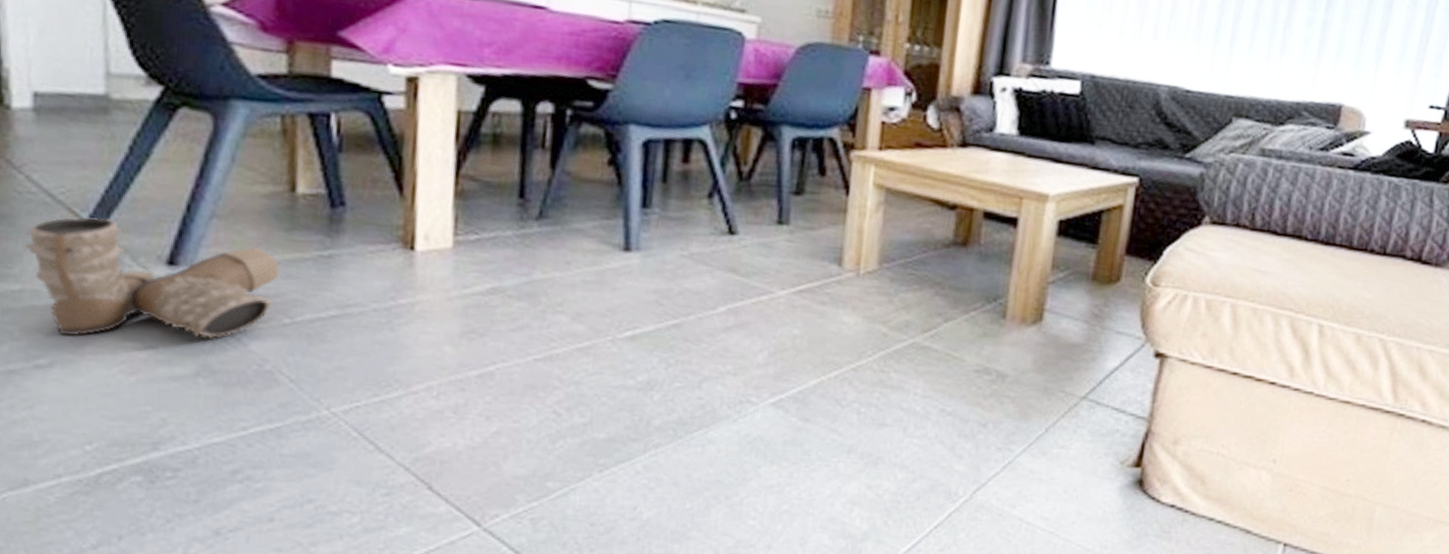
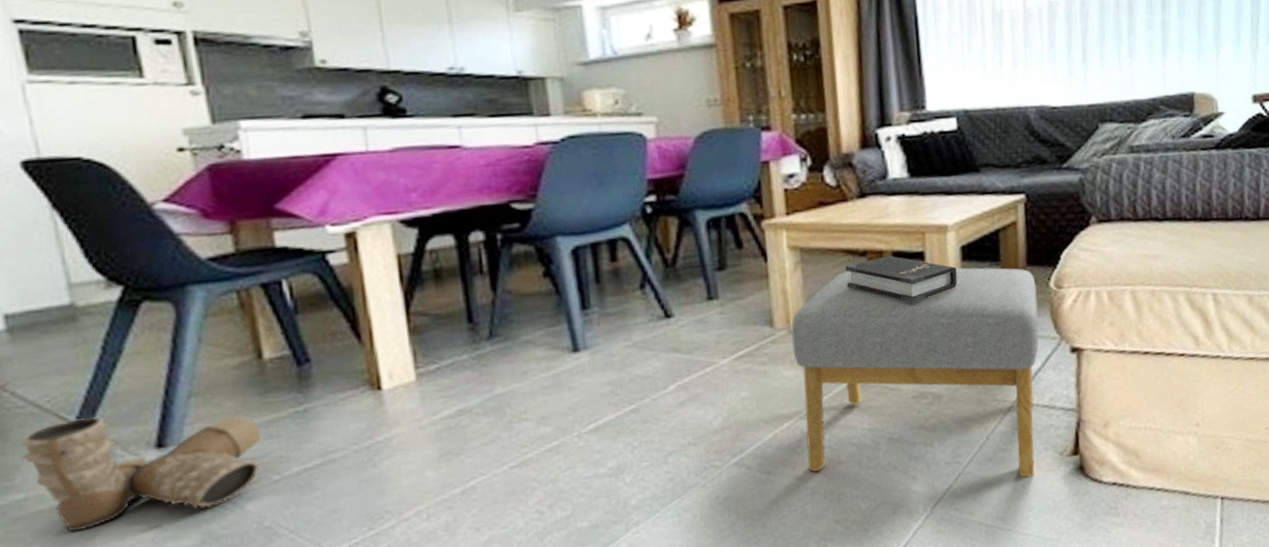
footstool: none [849,222,1131,481] -> present [791,267,1039,478]
hardback book: none [928,214,1049,272] -> present [845,255,958,304]

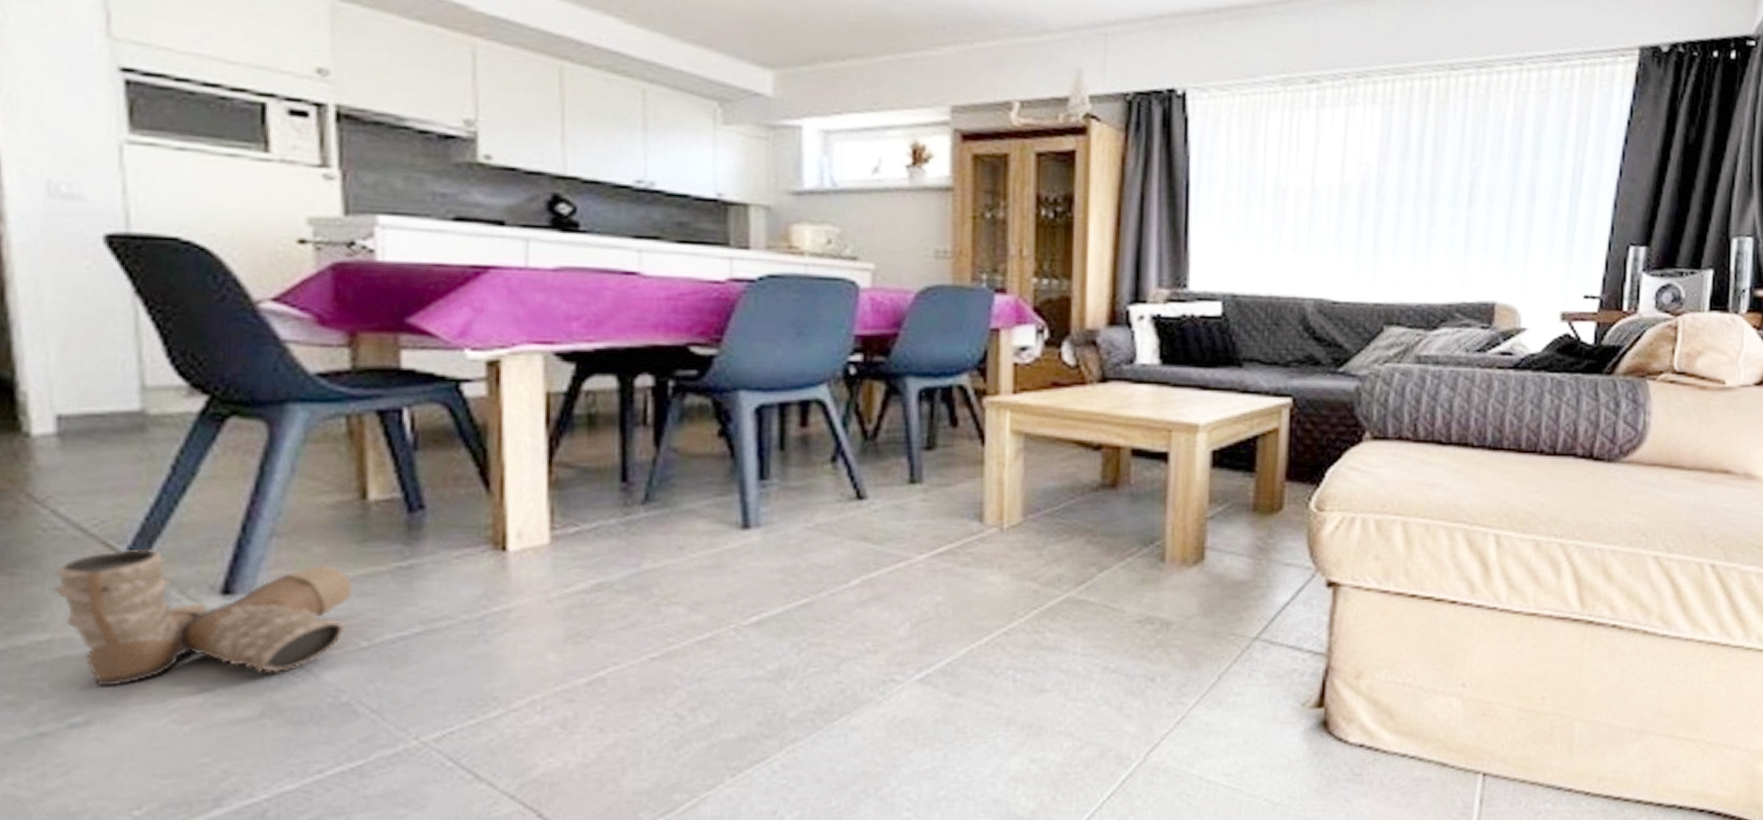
footstool: present [791,267,1039,478] -> none [1003,466,1294,729]
hardback book: present [845,255,958,304] -> none [1074,452,1205,512]

